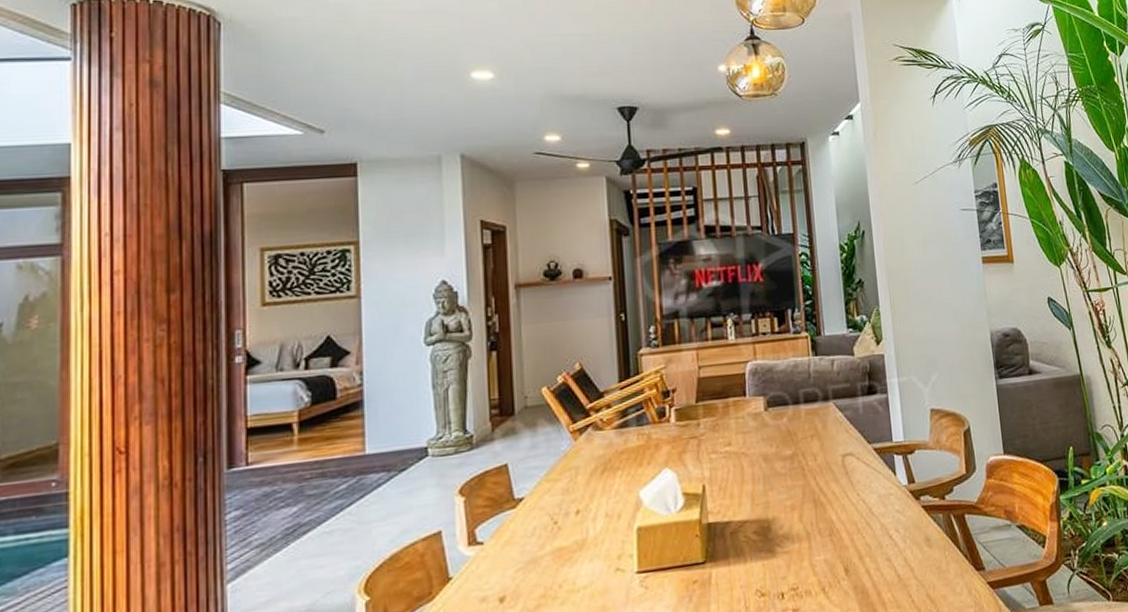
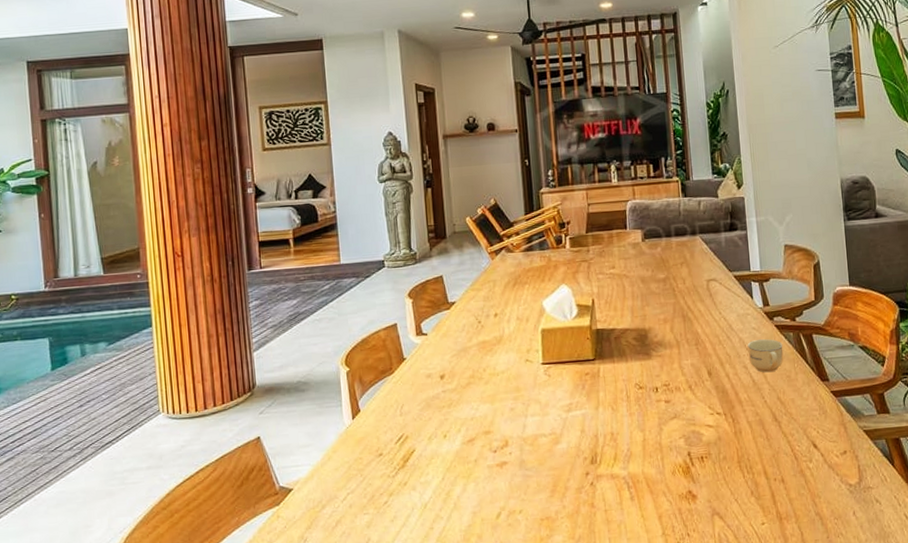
cup: none [890,523,933,565] -> present [747,339,784,373]

